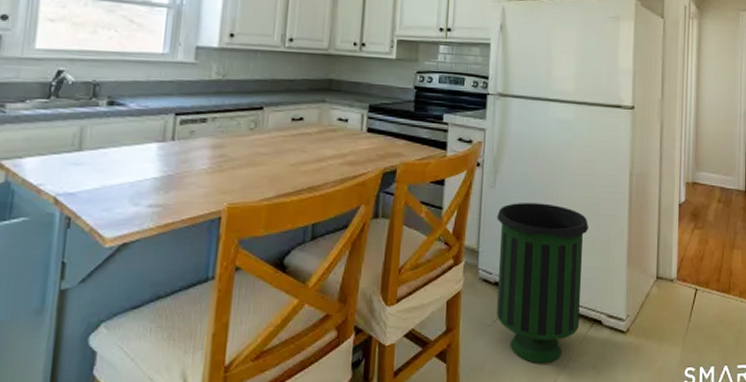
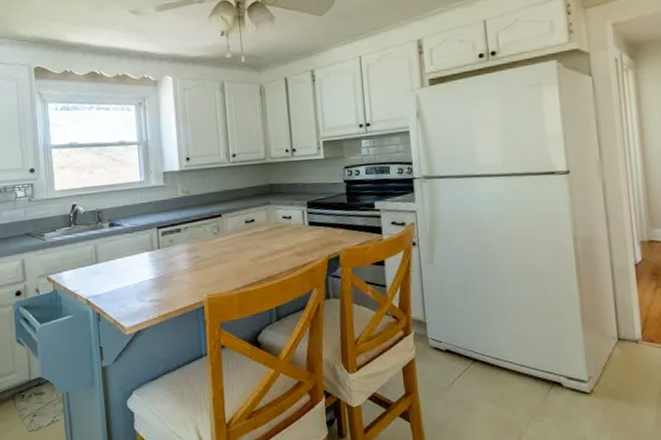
trash can: present [496,203,588,363] -> none [439,274,537,422]

